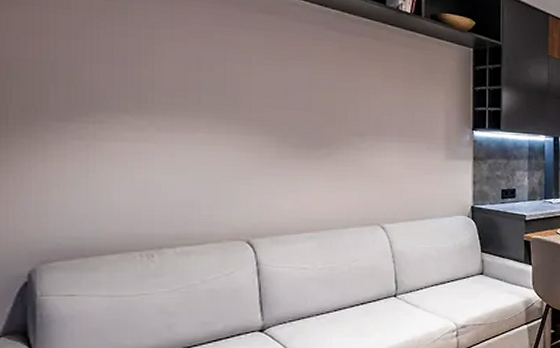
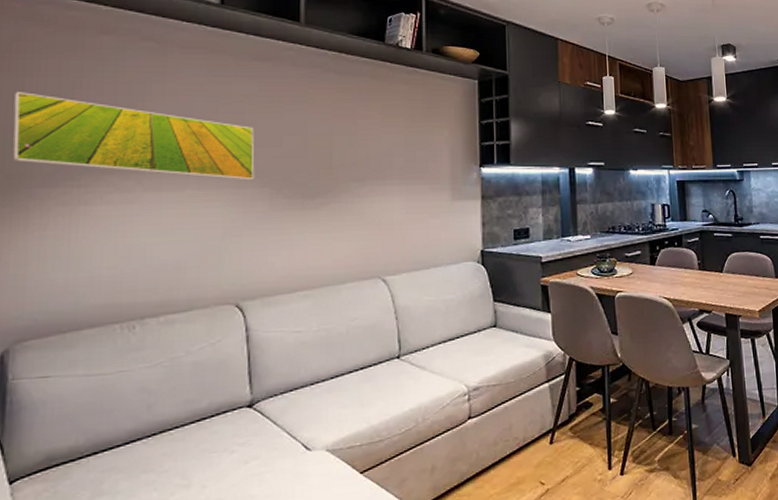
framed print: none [25,26,262,128] -> present [13,92,255,181]

